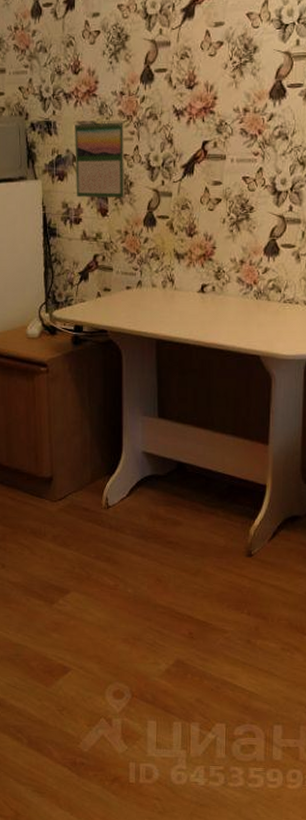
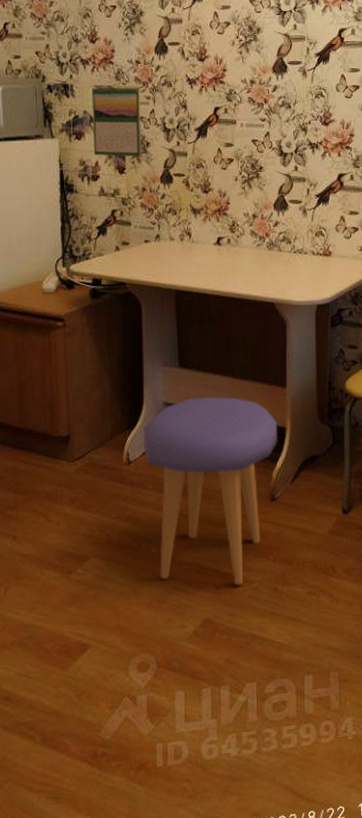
stool: none [122,448,258,633] -> present [144,396,278,585]

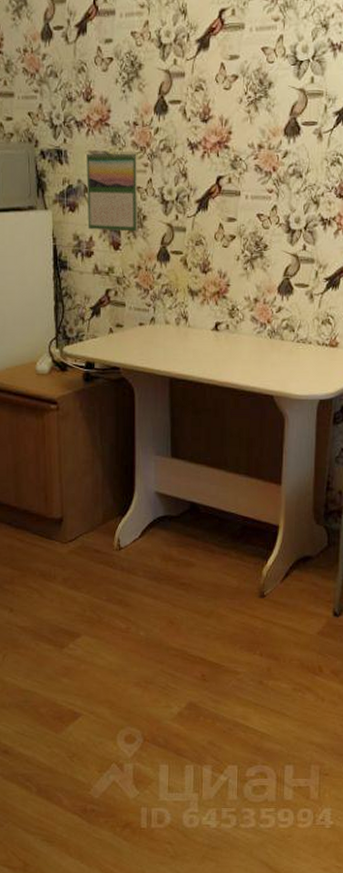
stool: present [144,396,278,585] -> none [134,488,271,675]

